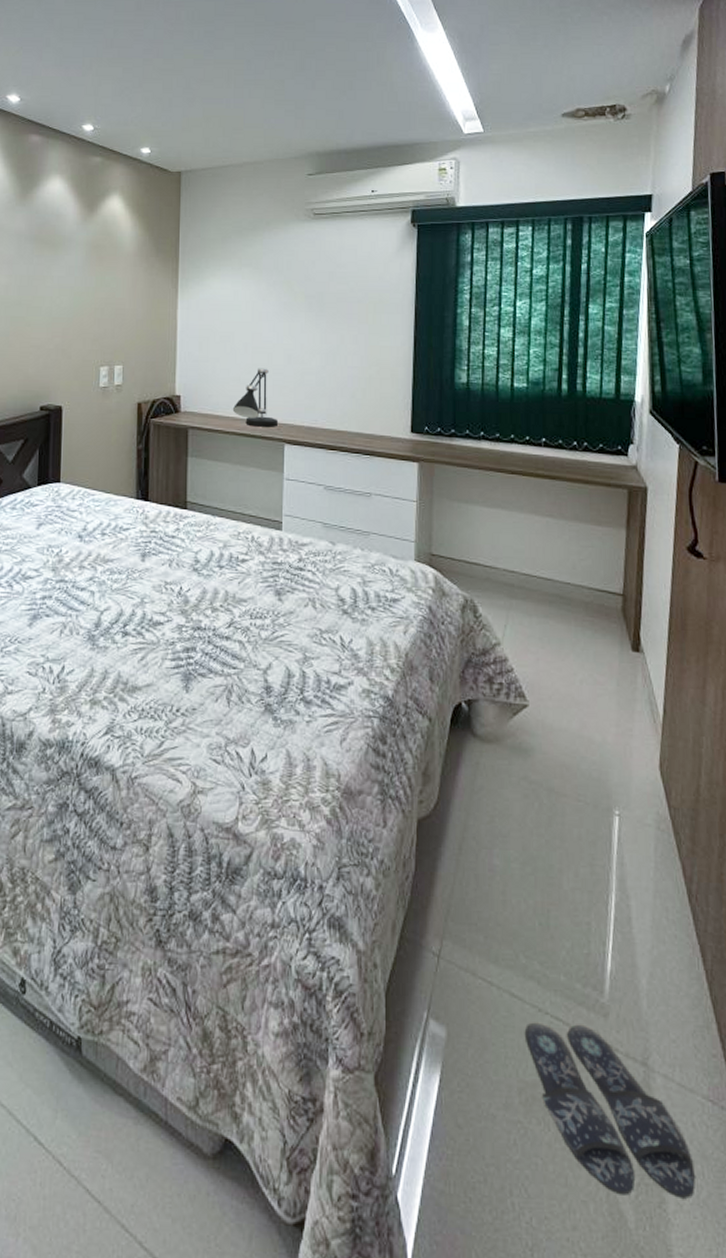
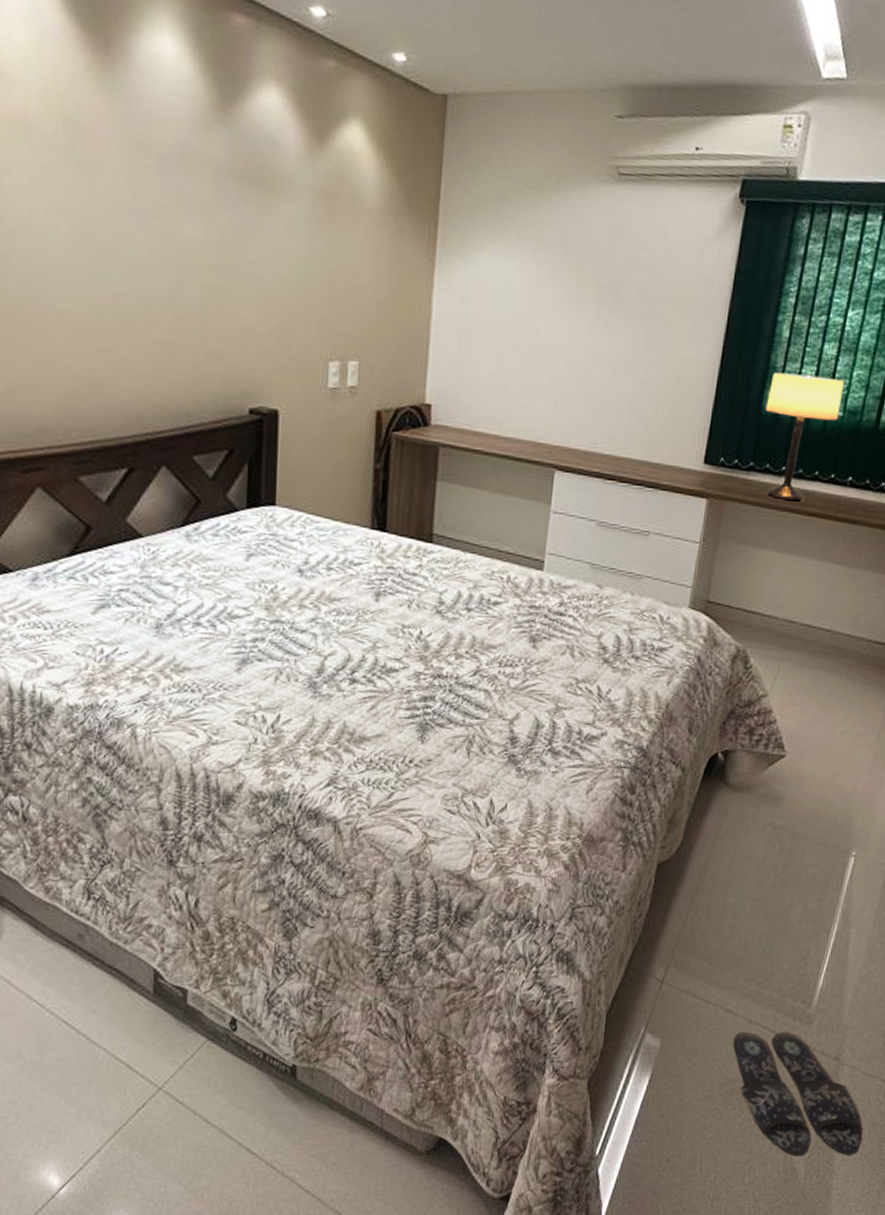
desk lamp: present [232,368,278,427] -> none [495,375,549,450]
table lamp: none [458,353,524,462] -> present [765,372,844,501]

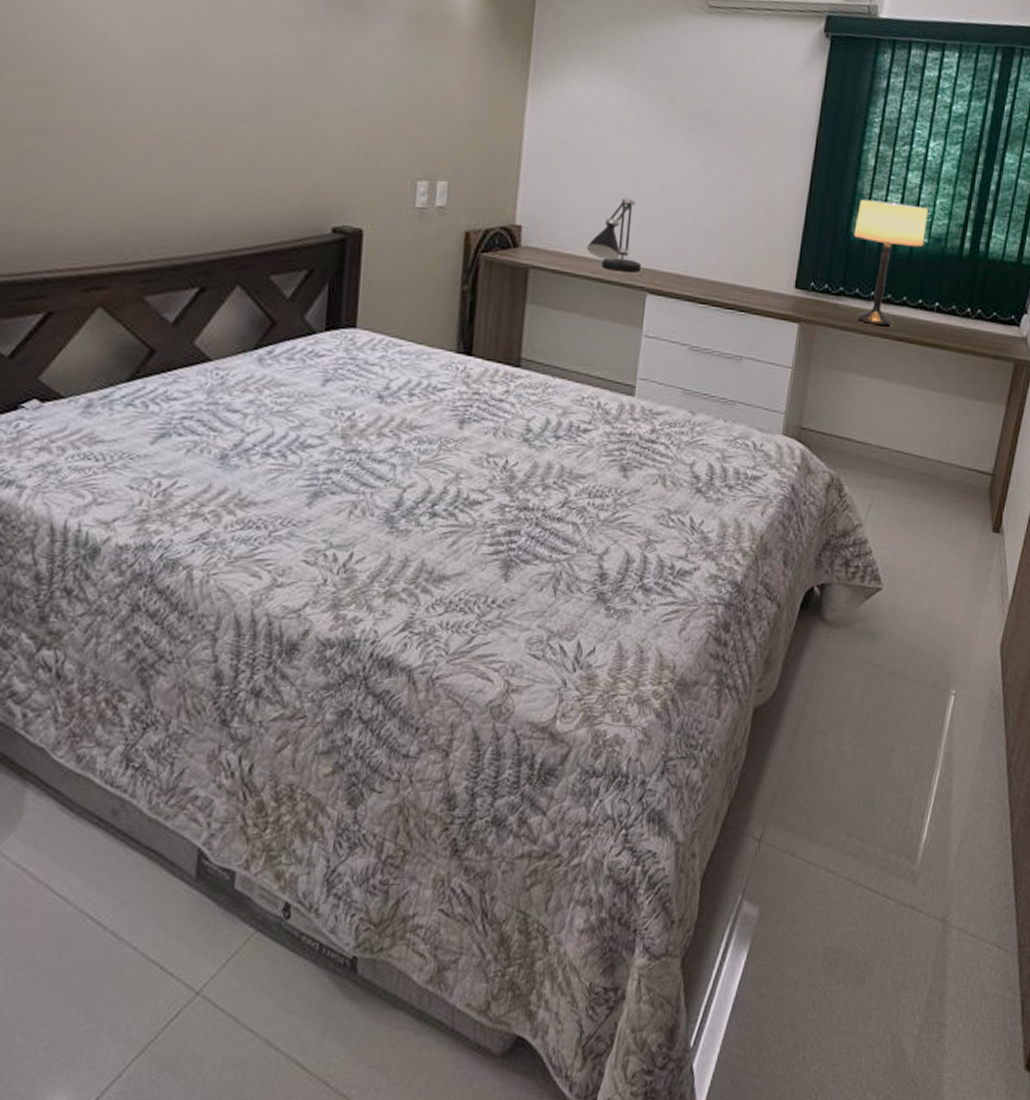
desk lamp: none [495,375,549,450] -> present [586,198,641,273]
slippers: present [733,1031,863,1157] -> none [835,892,973,1036]

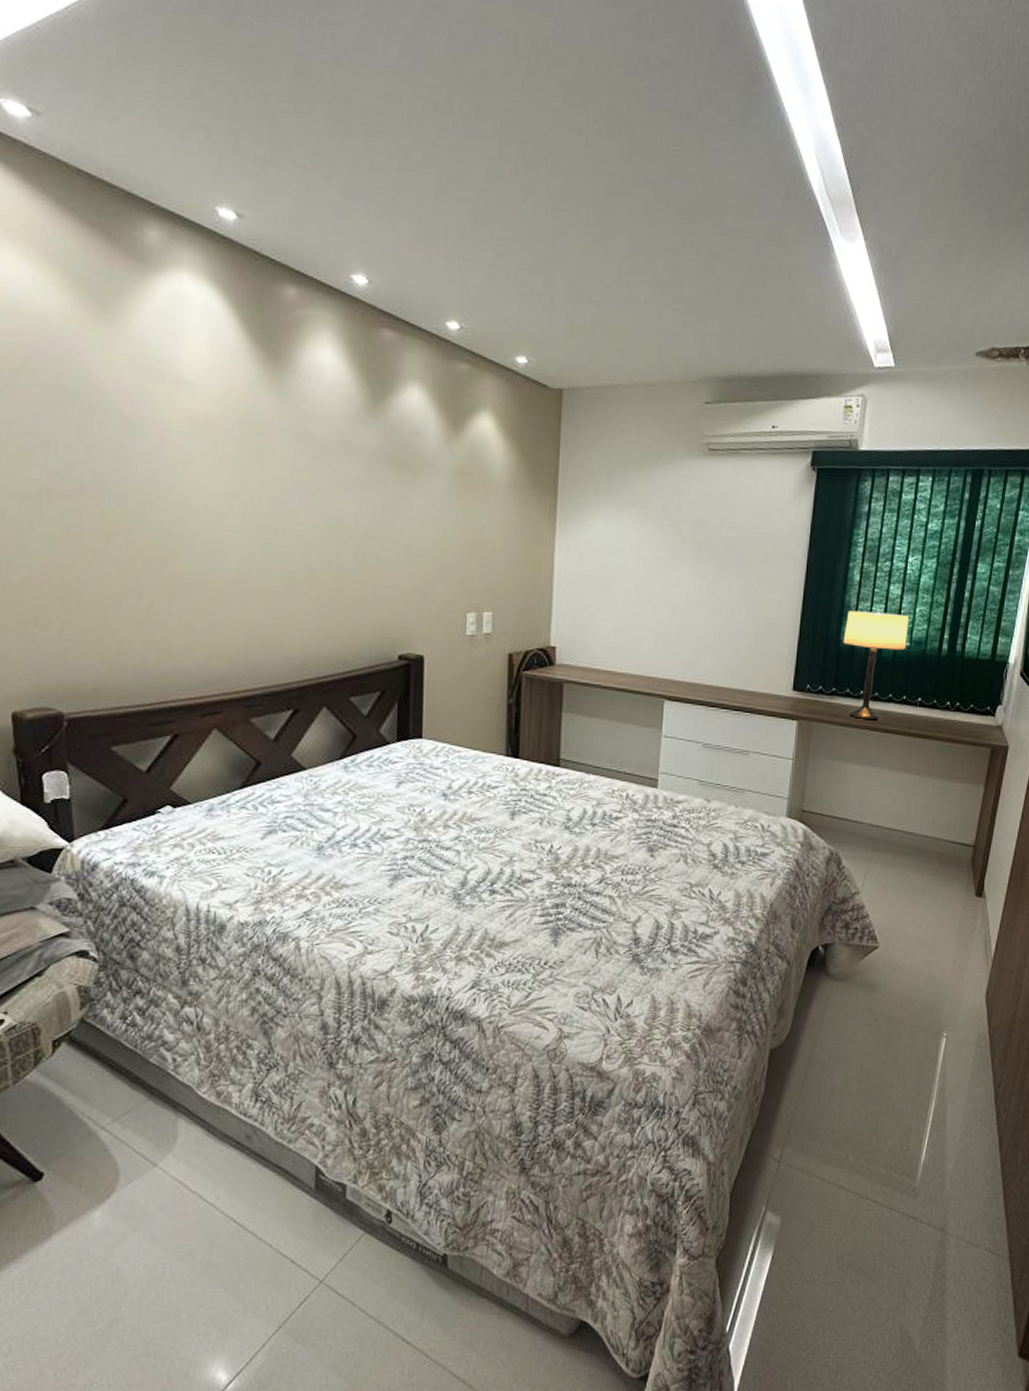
desk lamp: present [586,198,641,273] -> none [611,619,658,683]

